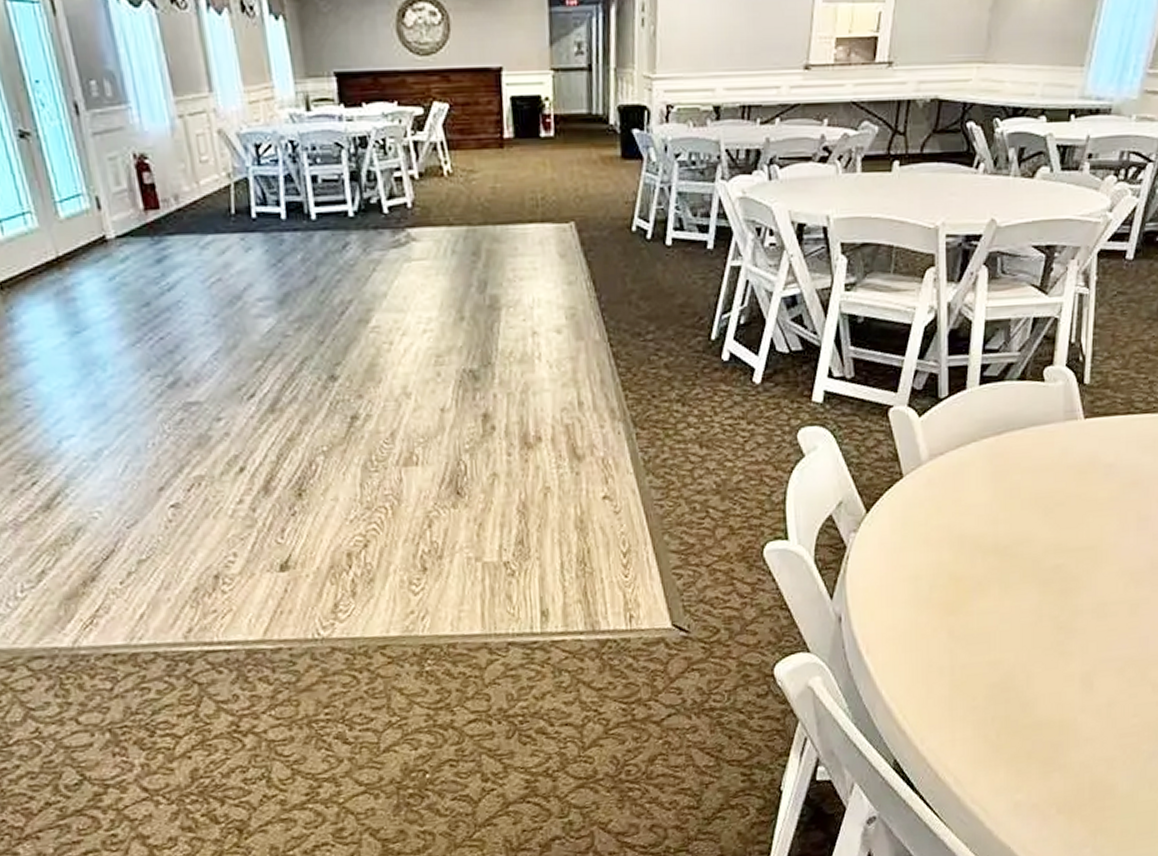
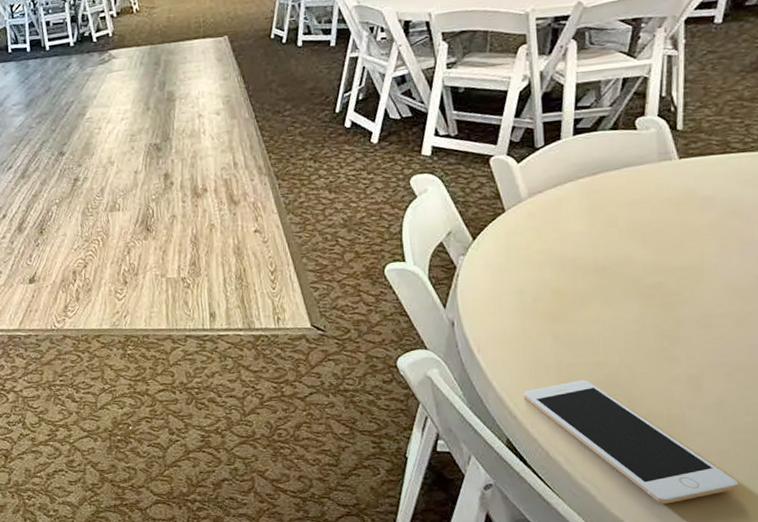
cell phone: none [914,683,1123,825] -> present [523,380,739,504]

